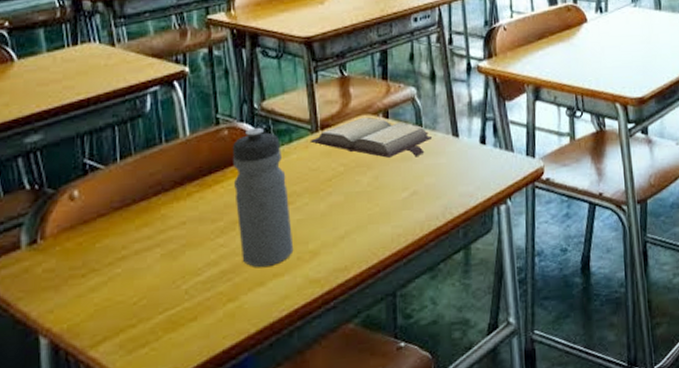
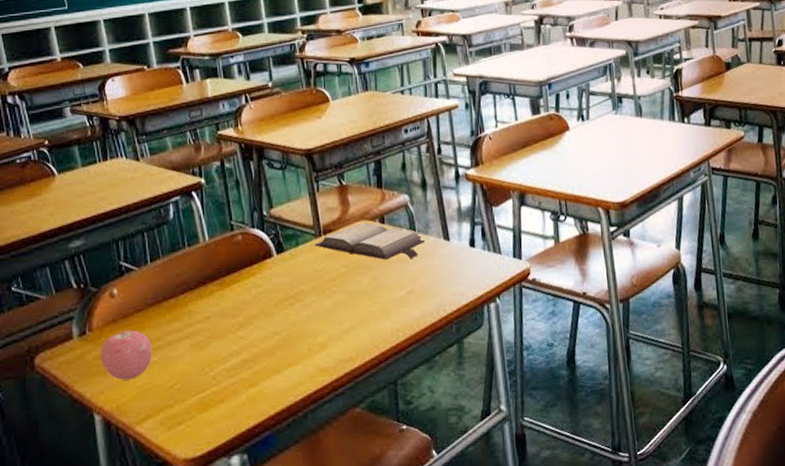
apple: none [52,237,115,297] -> present [100,329,152,381]
water bottle: present [232,127,294,268] -> none [246,232,305,358]

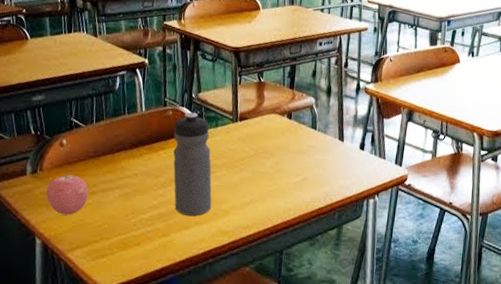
water bottle: none [246,232,305,358] -> present [173,112,212,216]
hardback book: present [314,222,426,260] -> none [230,115,323,152]

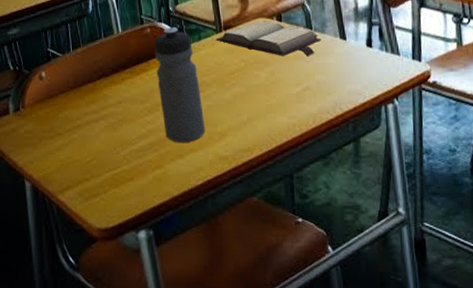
apple: present [46,173,88,215] -> none [30,108,73,153]
hardback book: none [230,115,323,152] -> present [215,20,322,57]

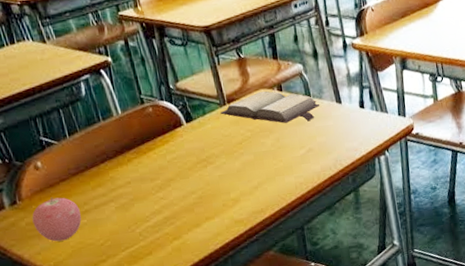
apple: none [30,108,73,153] -> present [32,197,82,242]
water bottle: present [154,26,206,143] -> none [157,104,219,214]

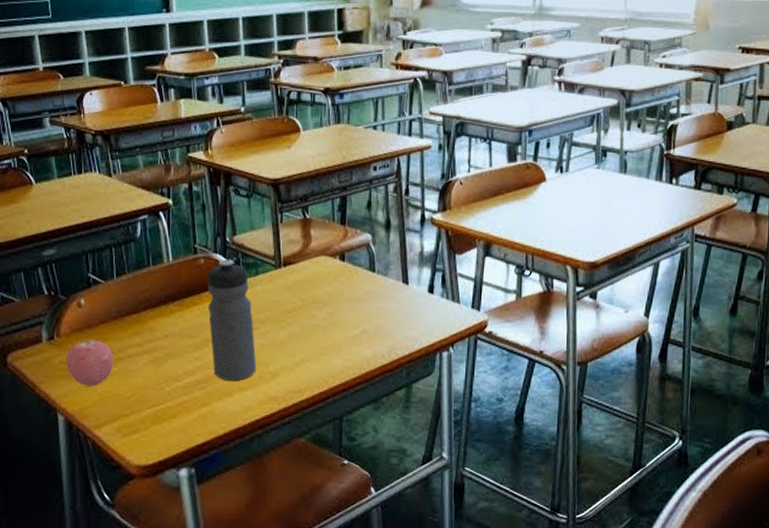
water bottle: none [157,104,219,214] -> present [207,259,257,382]
hardback book: present [220,90,320,123] -> none [273,258,384,299]

